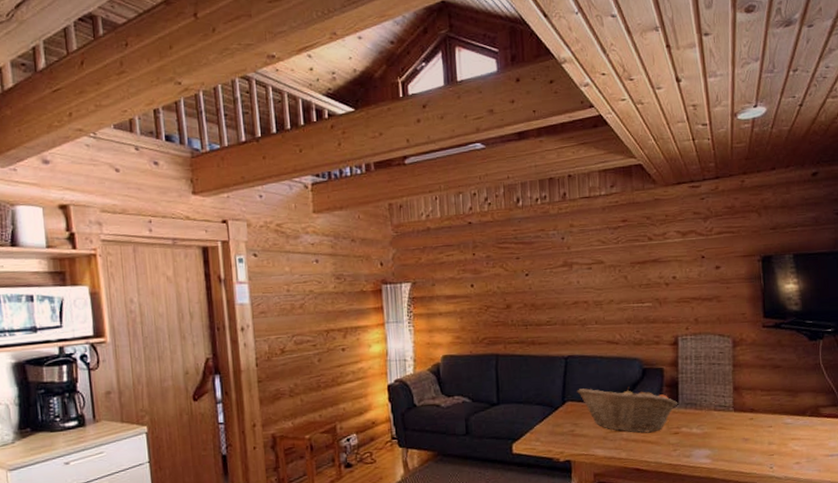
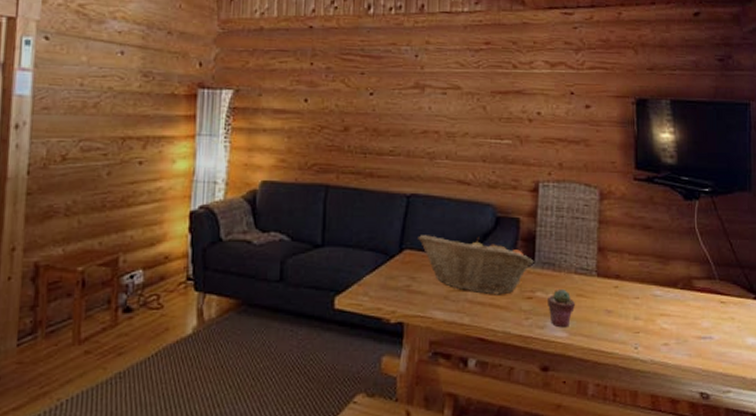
potted succulent: none [692,424,716,456] -> present [548,290,575,328]

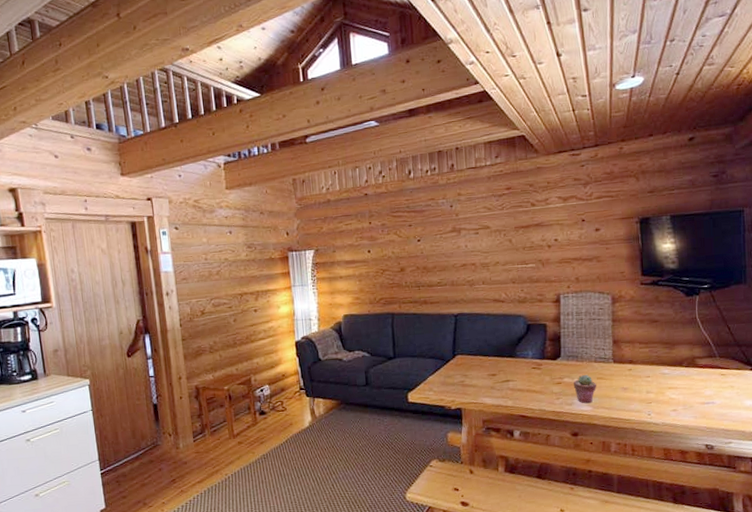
fruit basket: present [418,235,534,295] -> none [466,340,561,383]

